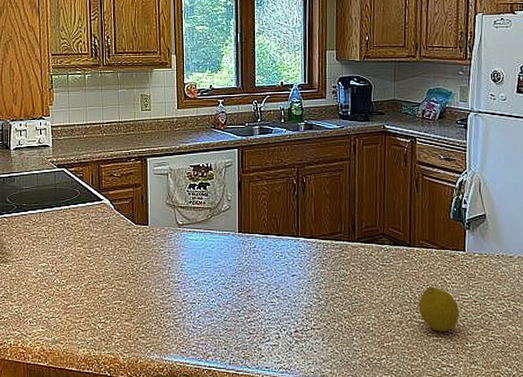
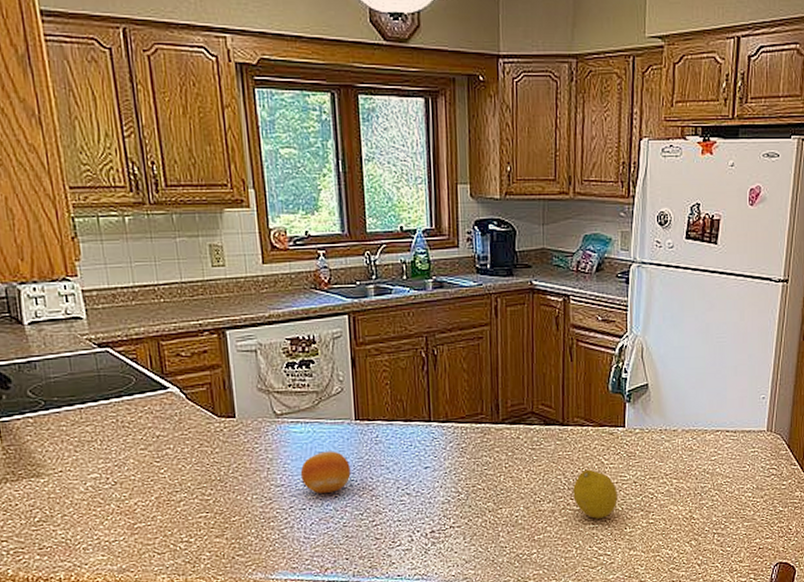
fruit: none [193,256,233,291] -> present [300,451,351,493]

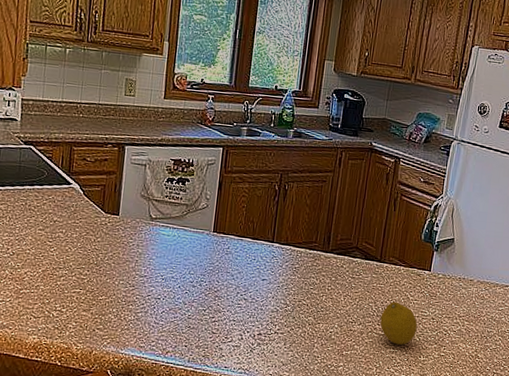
fruit: present [300,451,351,493] -> none [161,253,203,289]

